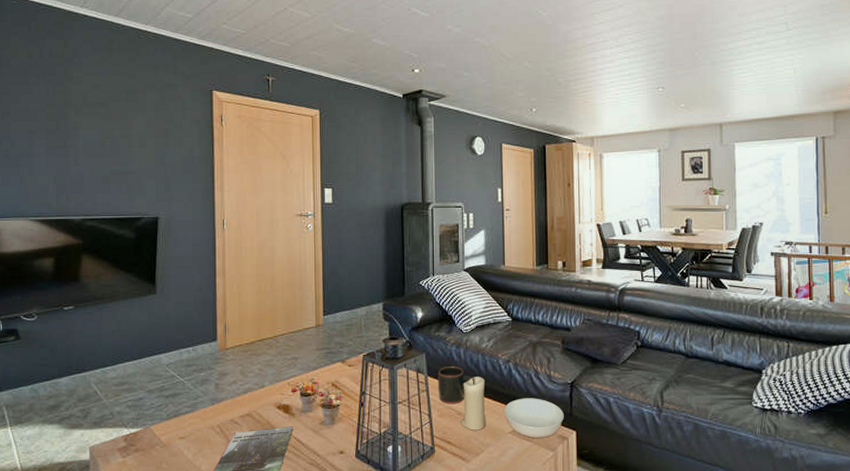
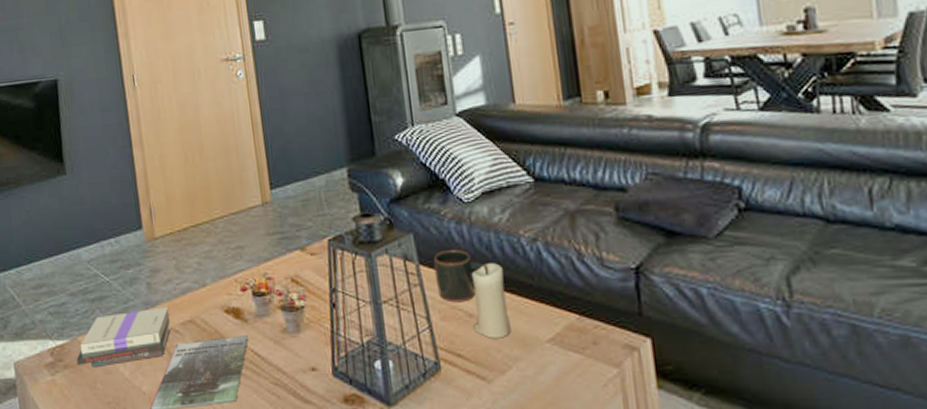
books: none [147,403,232,451] -> present [76,307,171,368]
bowl: present [504,398,564,439] -> none [536,291,630,350]

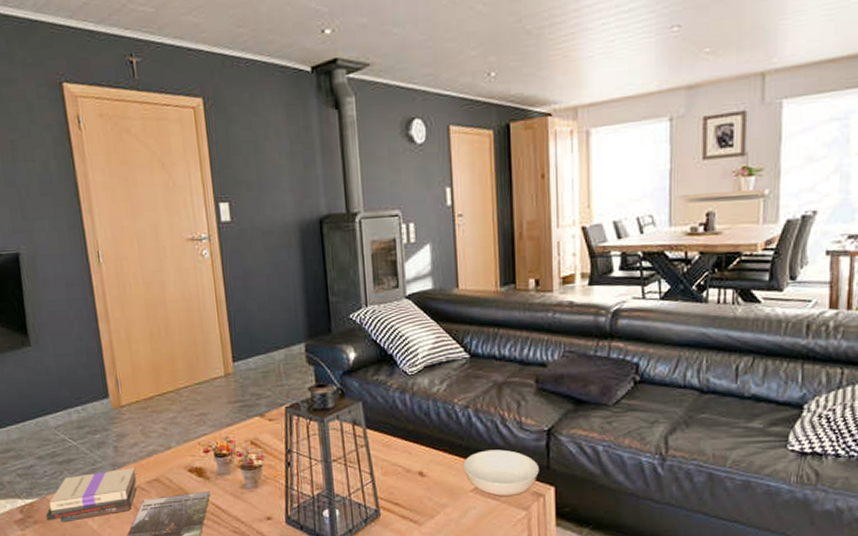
mug: present [433,250,483,303] -> none [378,416,421,461]
candle: present [471,263,510,339] -> none [410,427,440,490]
bowl: none [536,291,630,350] -> present [463,449,539,497]

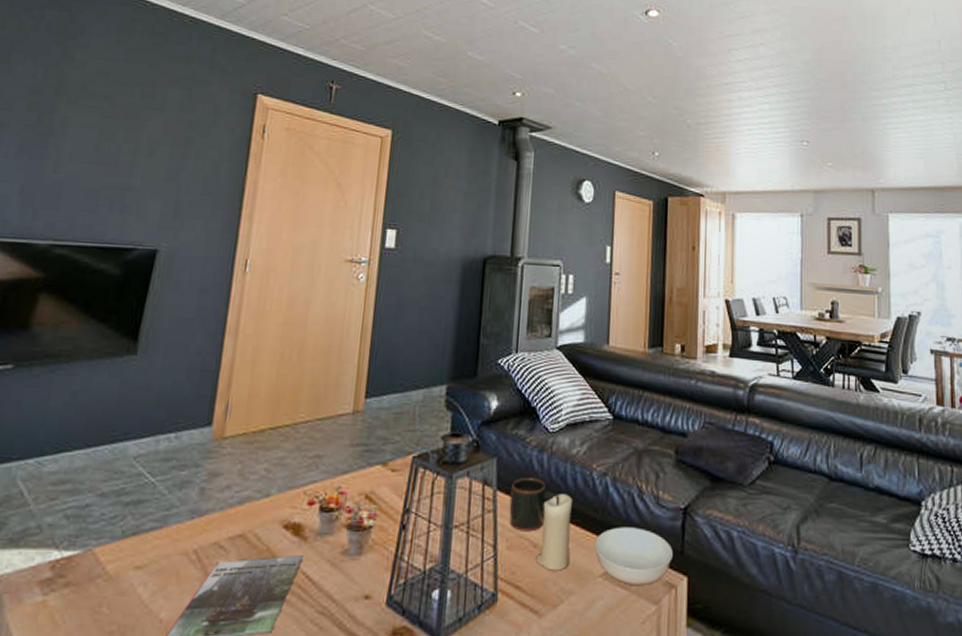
books: present [45,467,137,523] -> none [83,517,220,587]
mug: none [378,416,421,461] -> present [509,478,556,532]
candle: none [410,427,440,490] -> present [536,494,574,571]

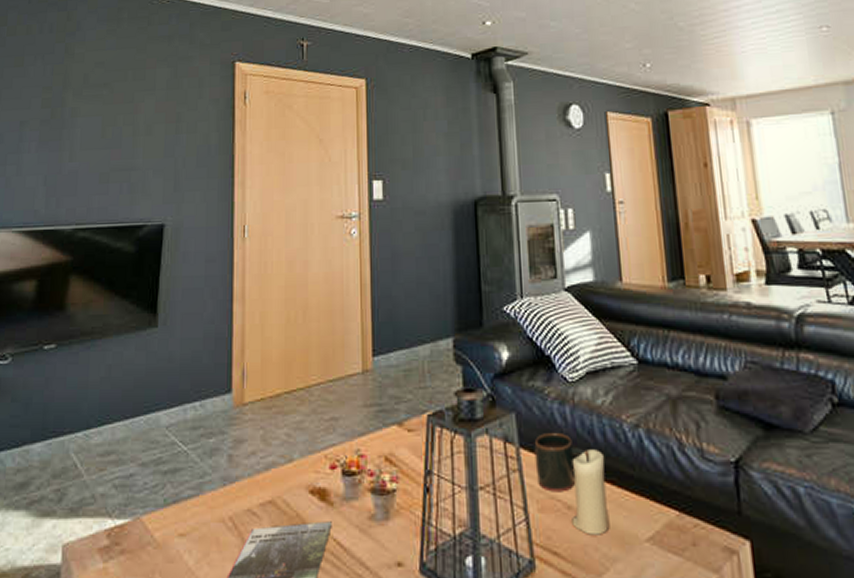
bowl: present [595,527,673,586] -> none [636,484,729,552]

